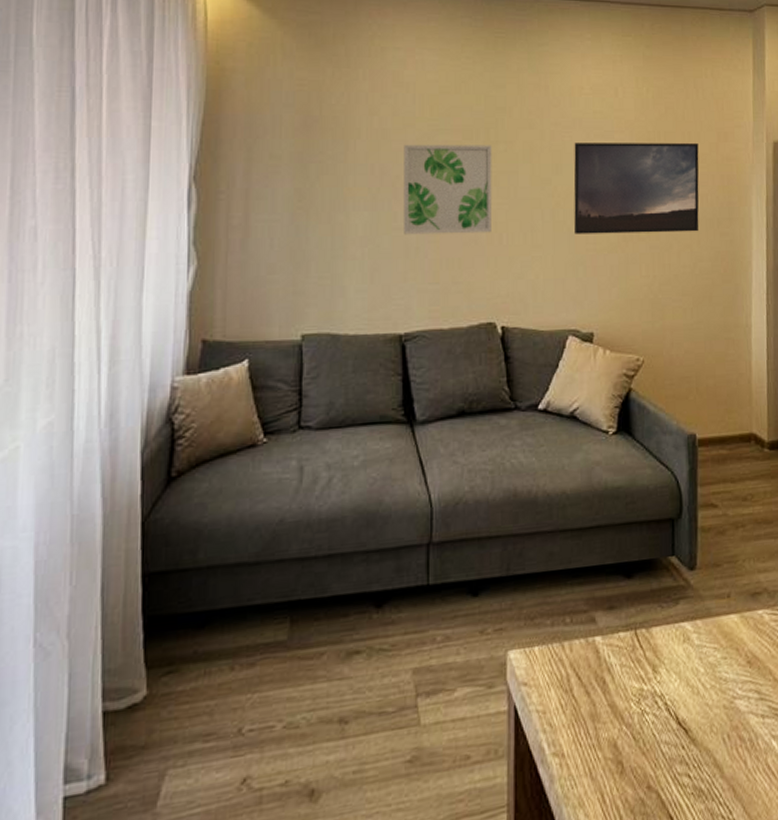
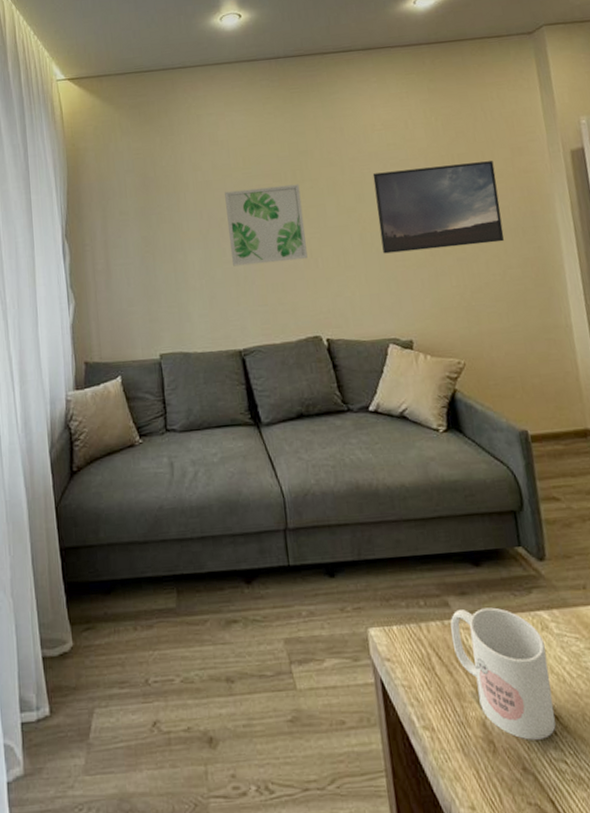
mug: none [593,621,685,757] -> present [450,607,556,740]

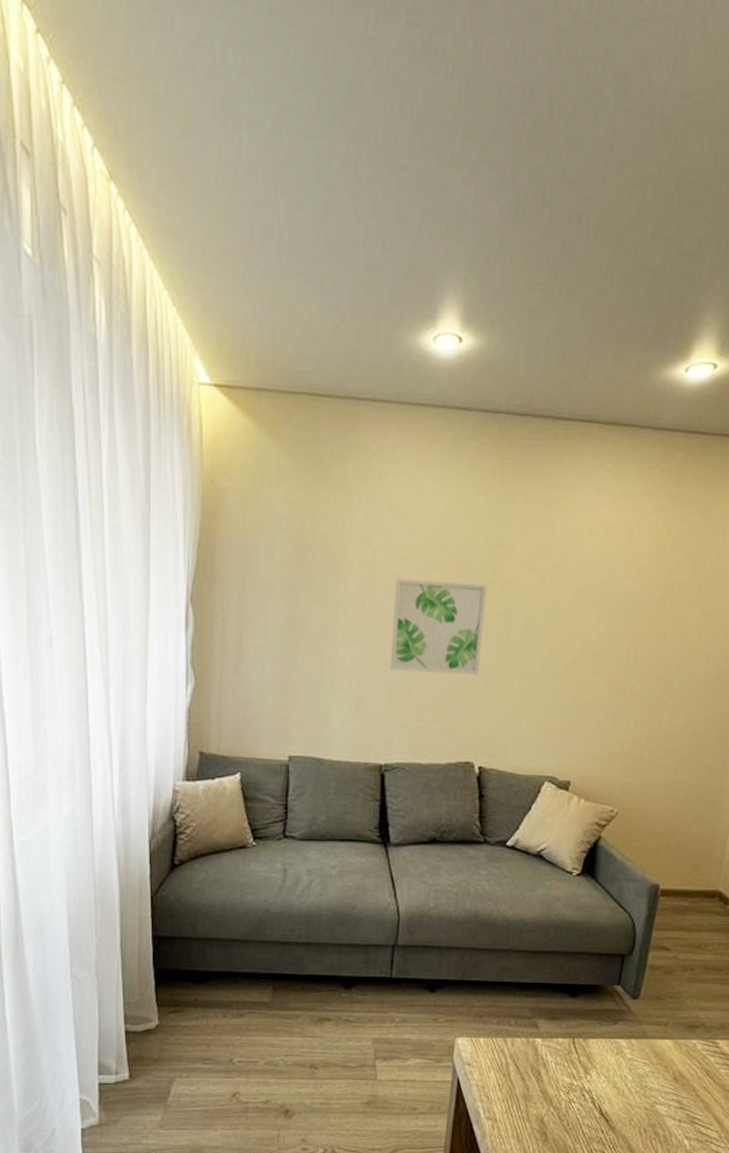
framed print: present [372,161,504,254] -> none [564,587,716,692]
mug: present [450,607,556,740] -> none [532,1030,615,1135]

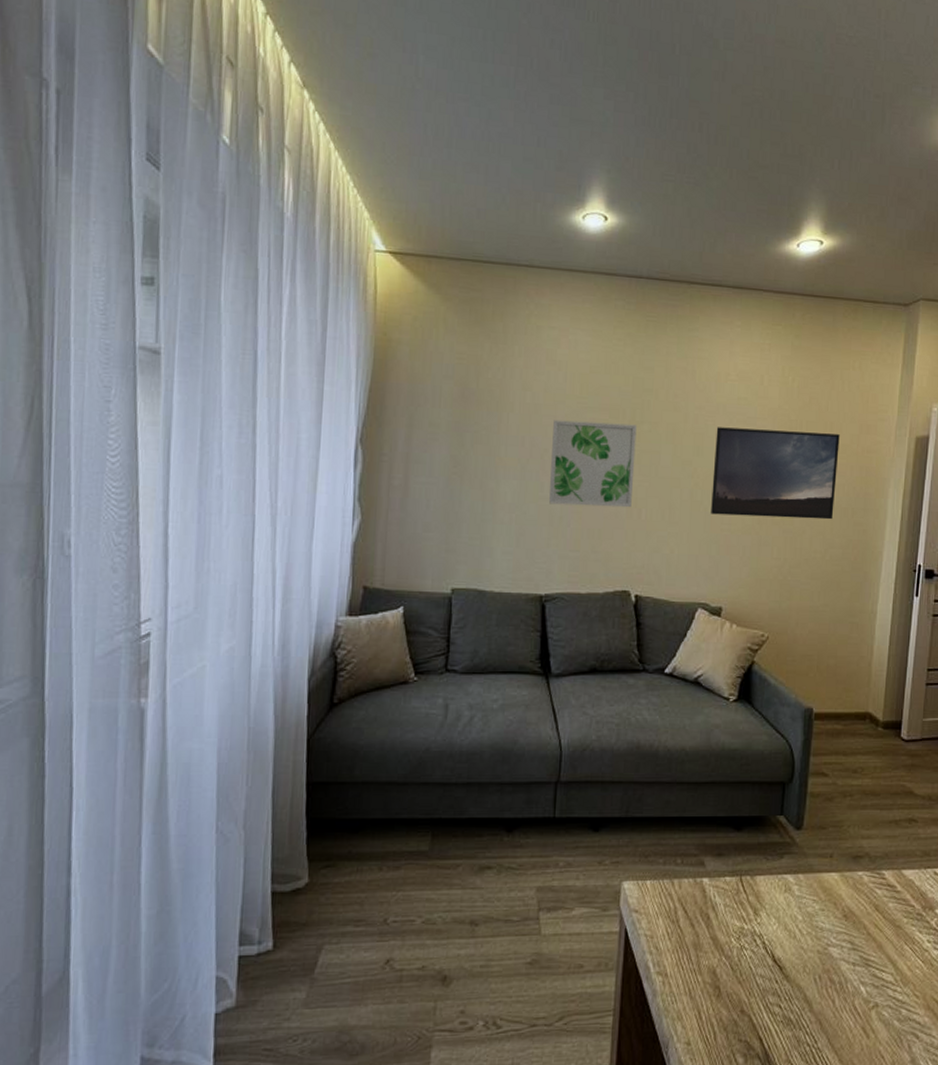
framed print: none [564,587,716,692] -> present [711,427,840,520]

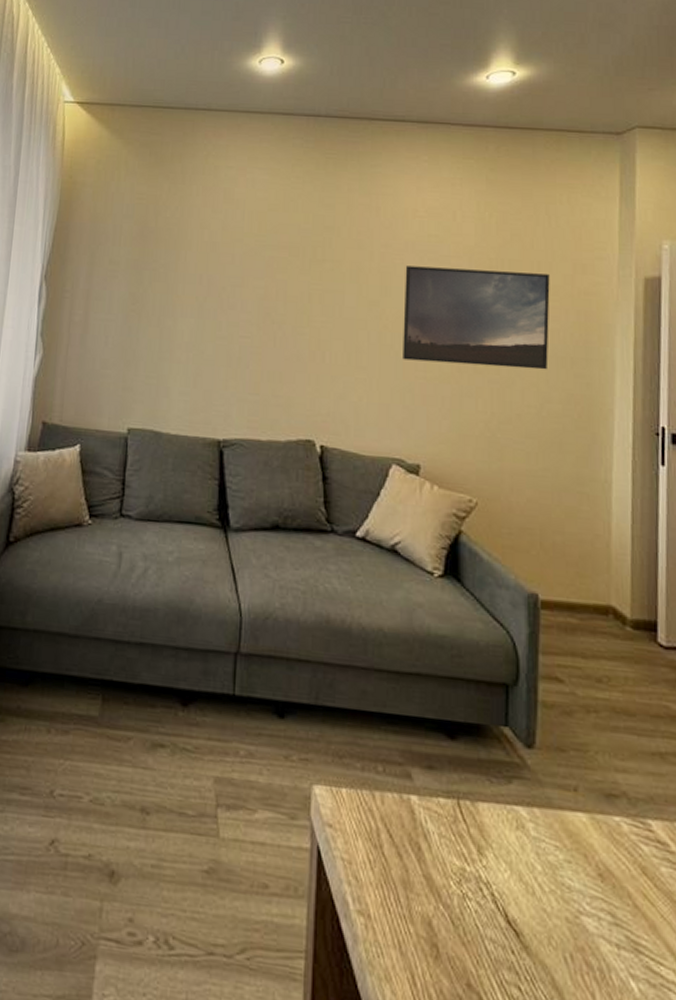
wall art: present [549,420,637,508] -> none [227,258,318,350]

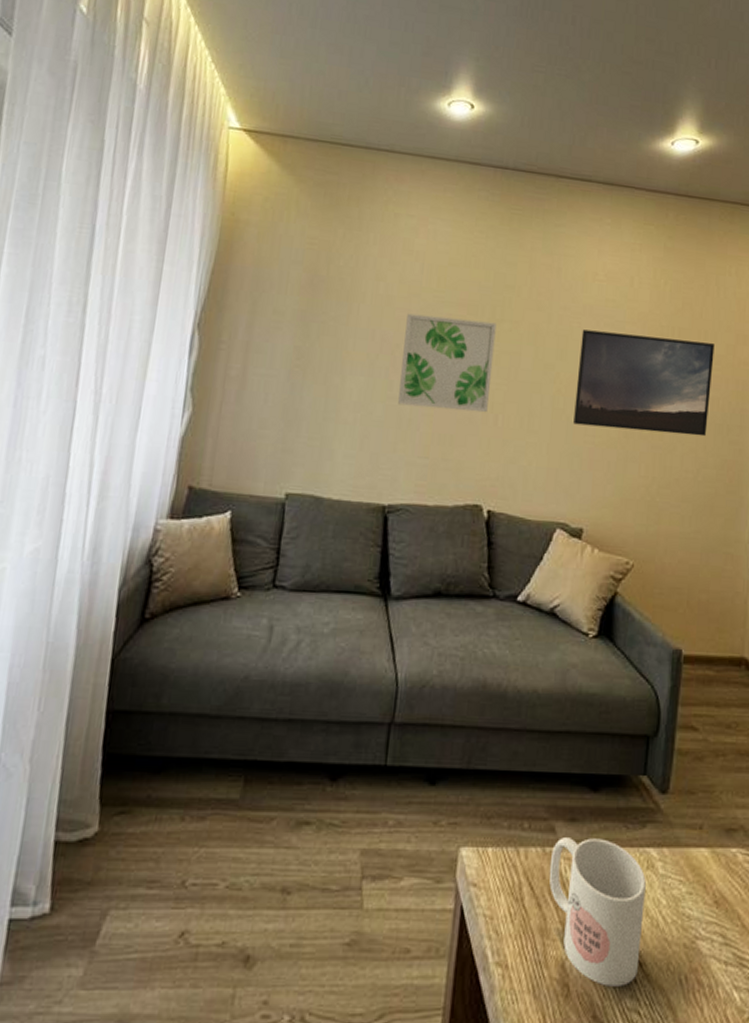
wall art: none [227,258,318,350] -> present [398,313,497,413]
mug: none [408,784,517,956] -> present [549,836,646,986]

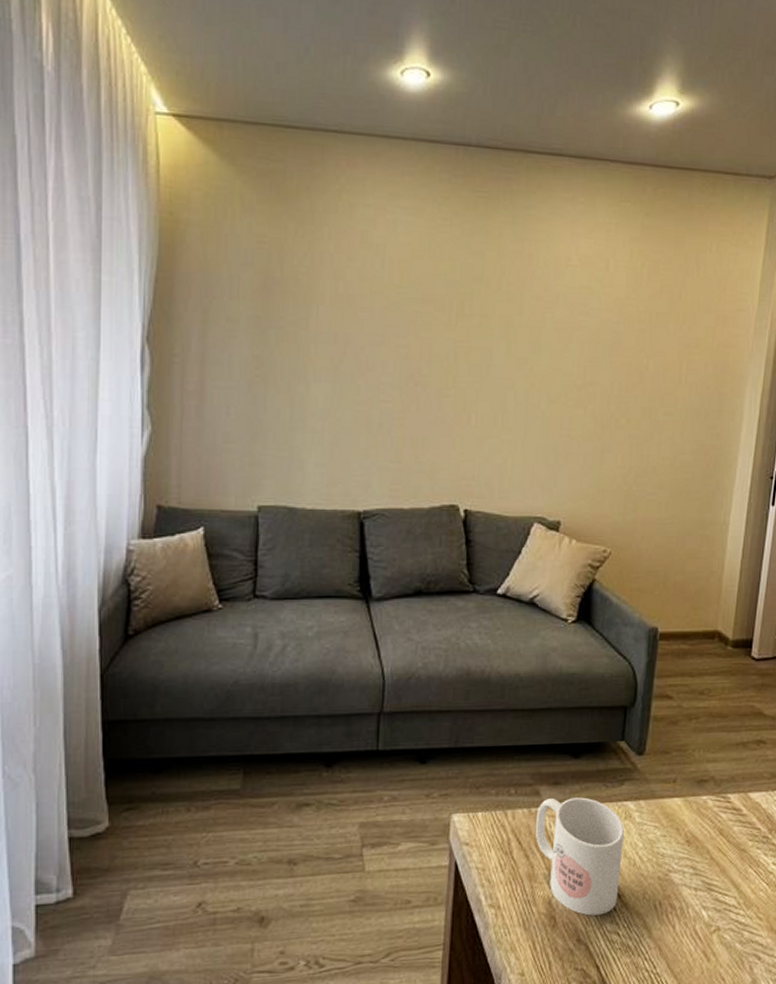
wall art: present [398,313,497,413] -> none [367,313,465,413]
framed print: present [573,329,715,437] -> none [549,320,694,423]

